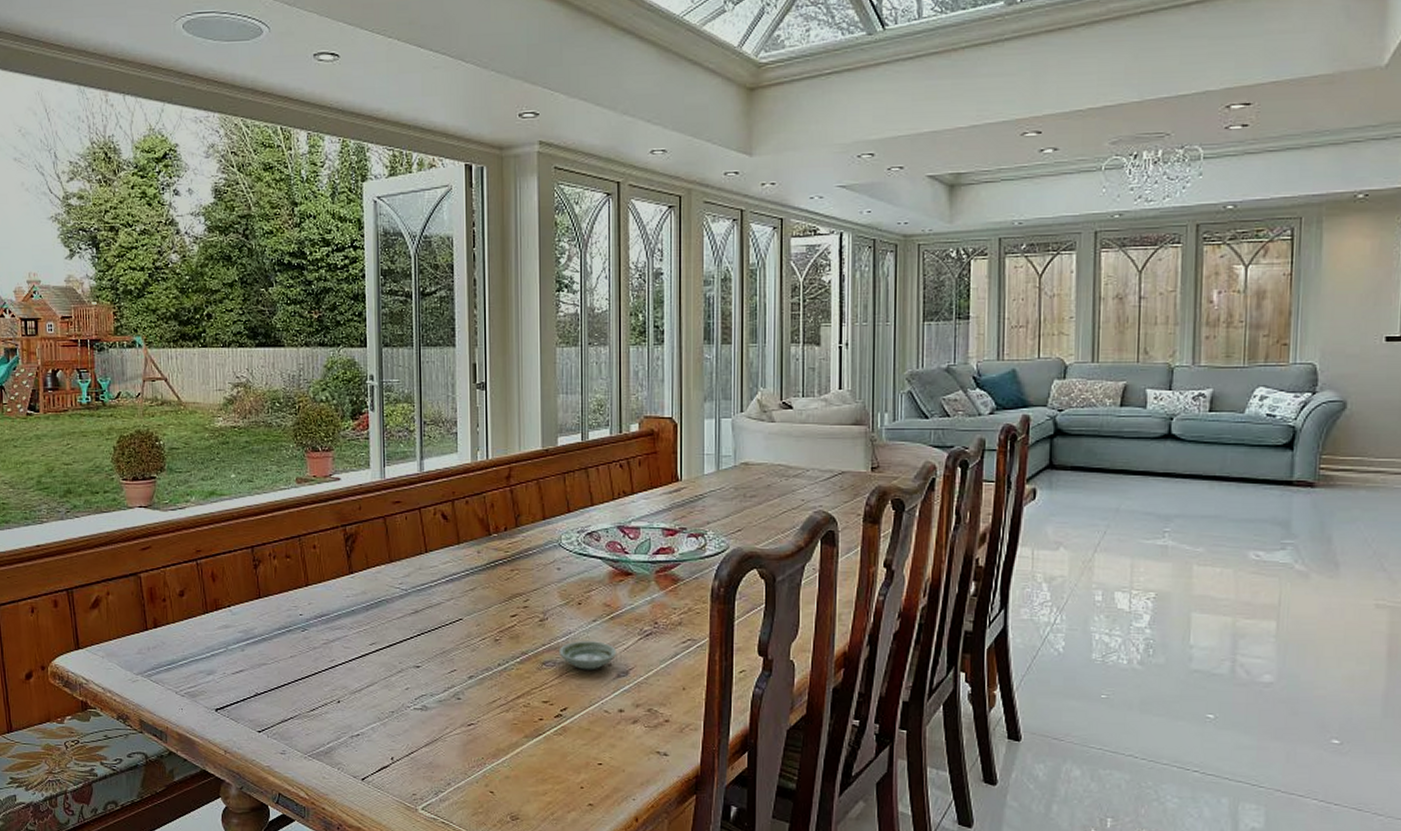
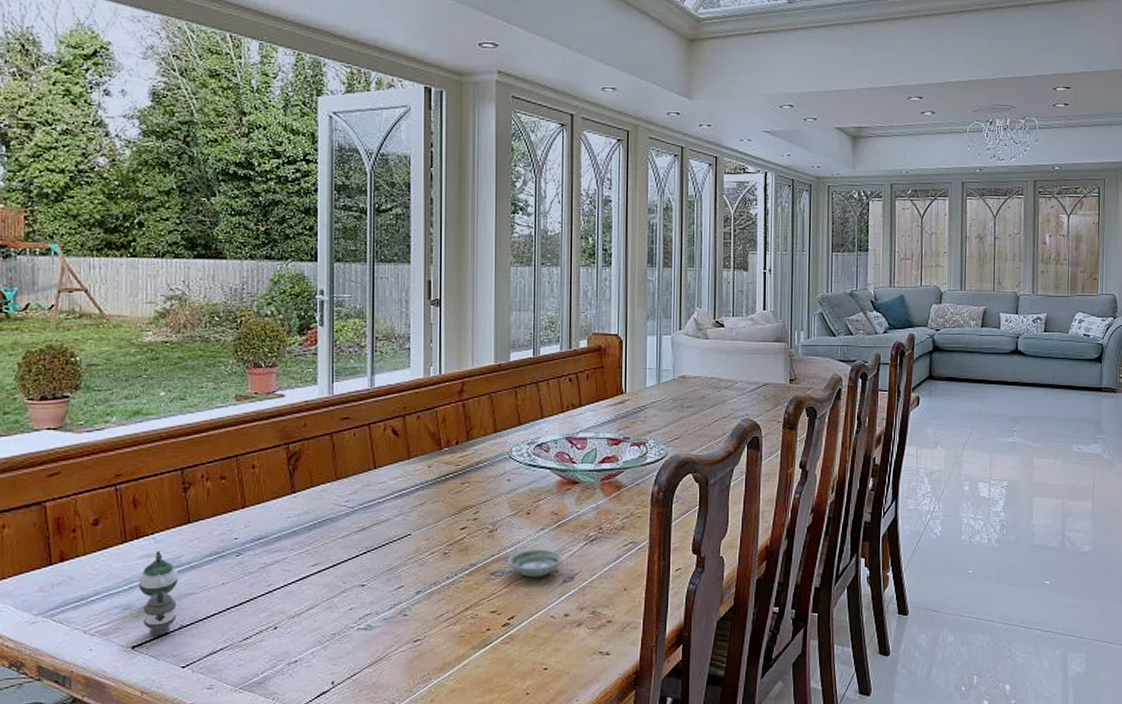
teapot: none [218,622,253,701] -> present [138,551,179,636]

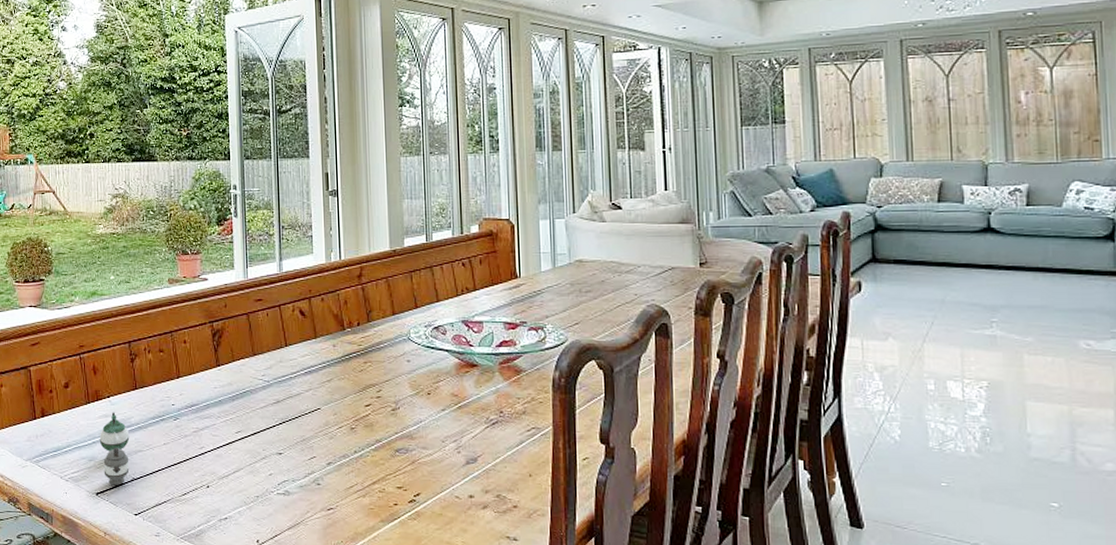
saucer: present [507,549,564,578] -> none [410,429,466,457]

